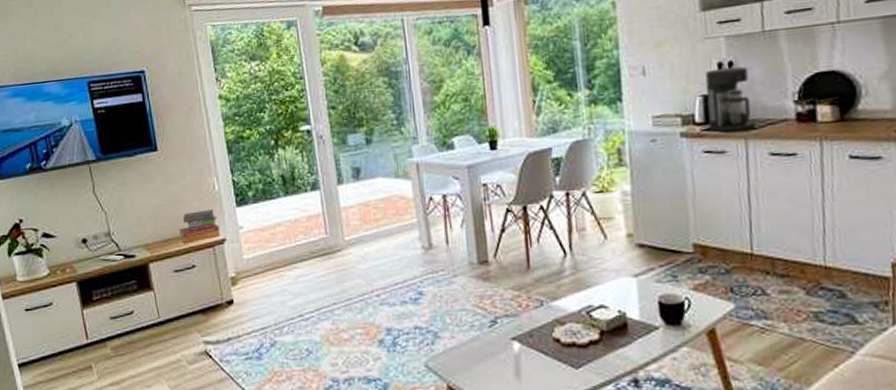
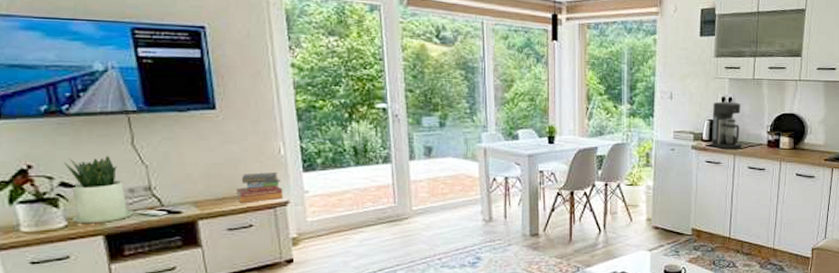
planter: none [45,206,98,272] -> present [64,156,134,224]

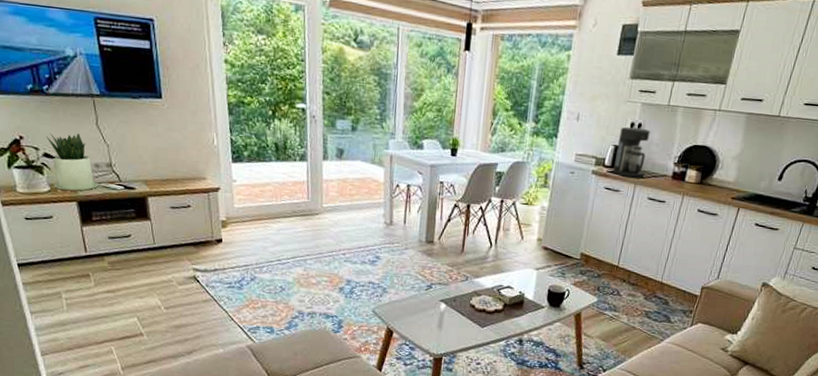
books: present [236,173,283,202] -> none [178,159,215,186]

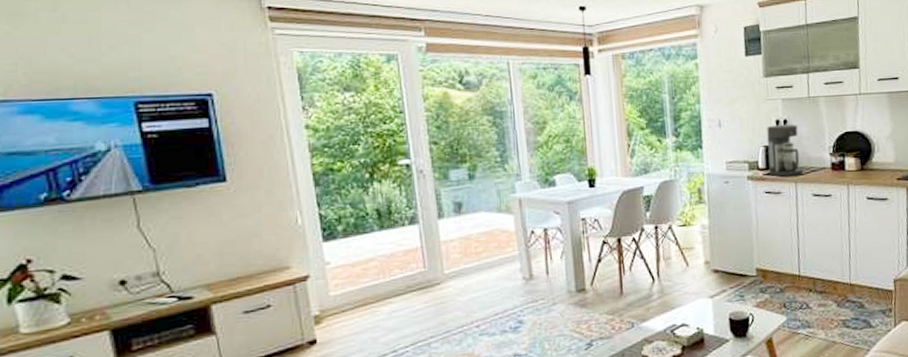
planter: present [46,133,99,192] -> none [66,242,142,320]

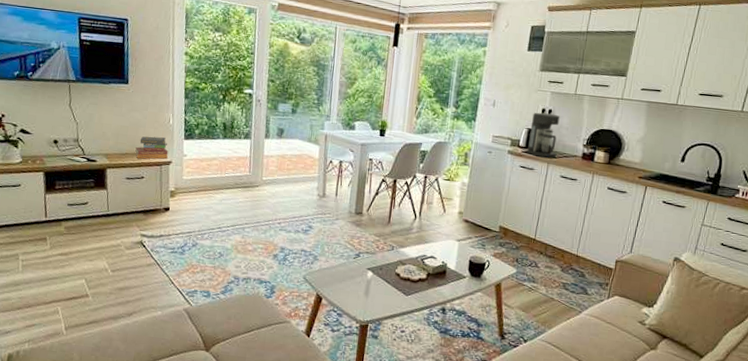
books: none [251,245,302,281] -> present [135,136,168,159]

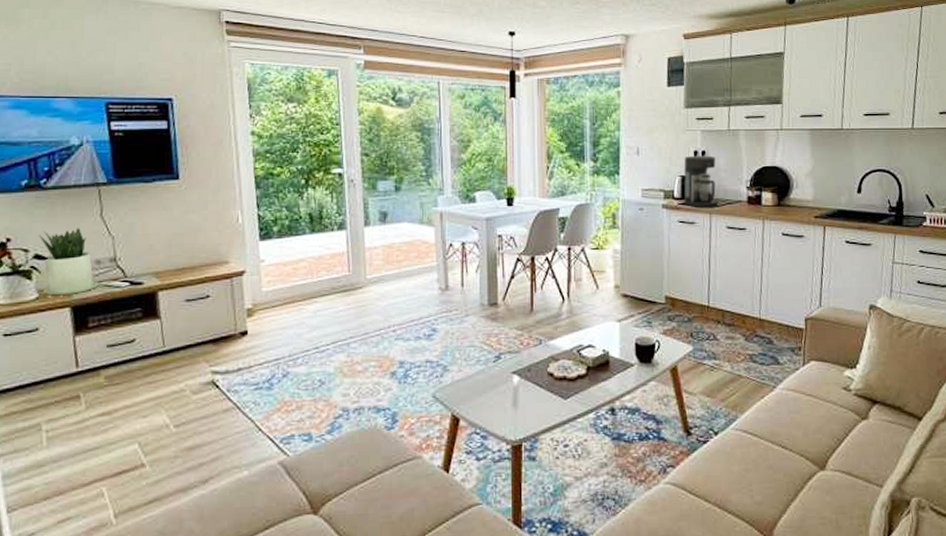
planter: none [25,112,65,163] -> present [39,228,99,296]
books: present [135,136,168,159] -> none [195,242,240,273]

